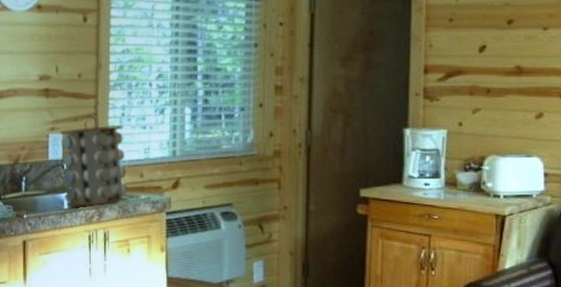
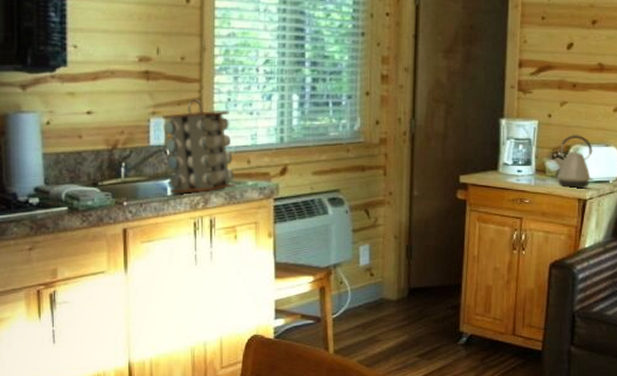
kettle: none [466,143,513,204] -> present [554,134,593,189]

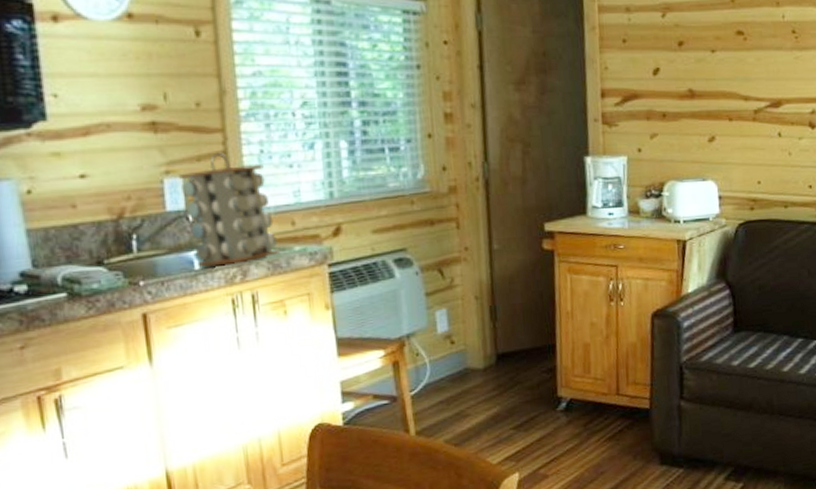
kettle: present [554,134,593,189] -> none [648,169,692,230]

